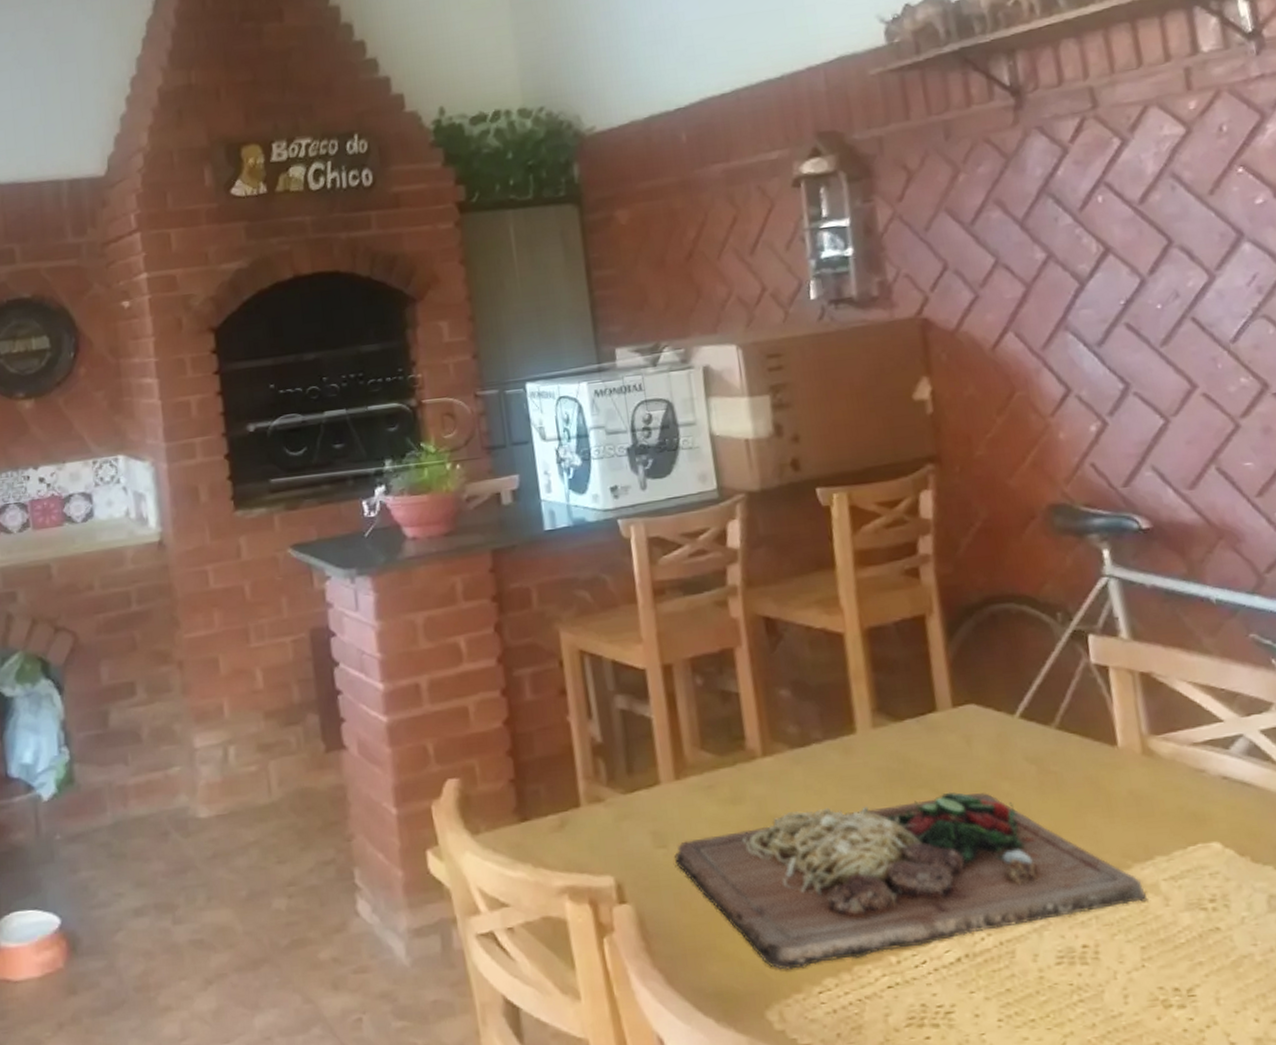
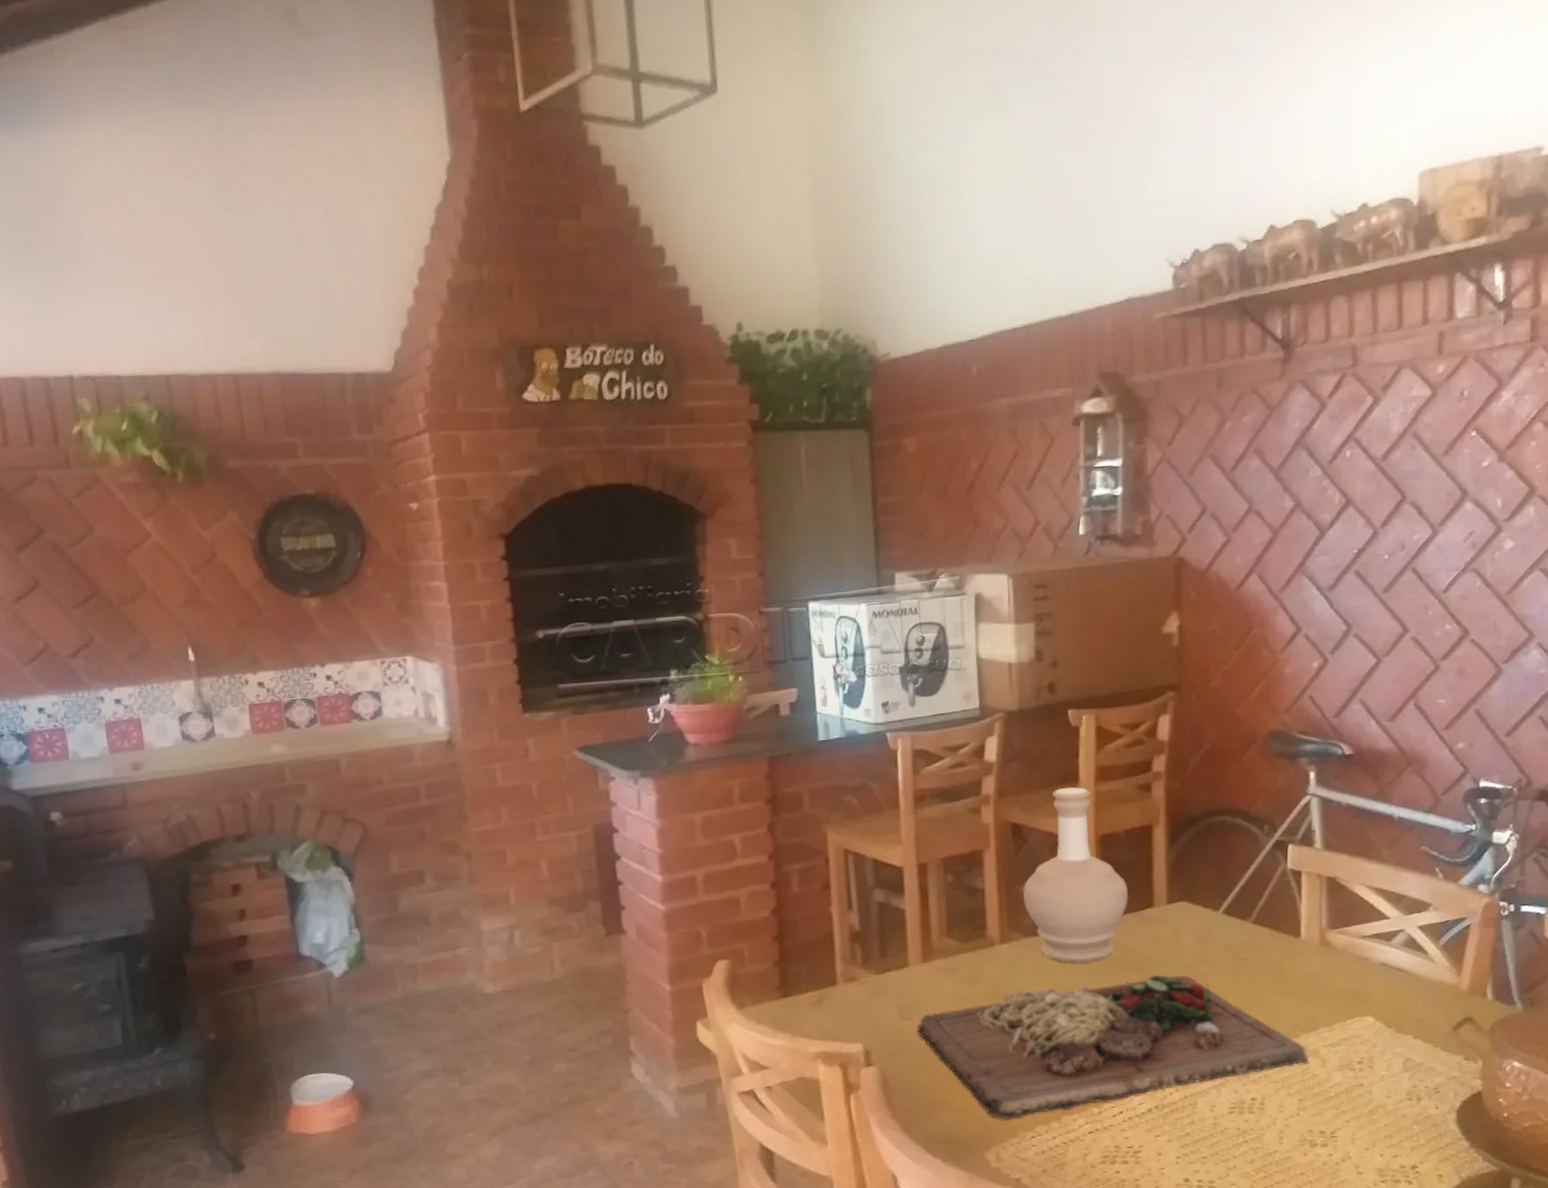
bottle: none [783,574,907,780] -> present [1023,787,1128,964]

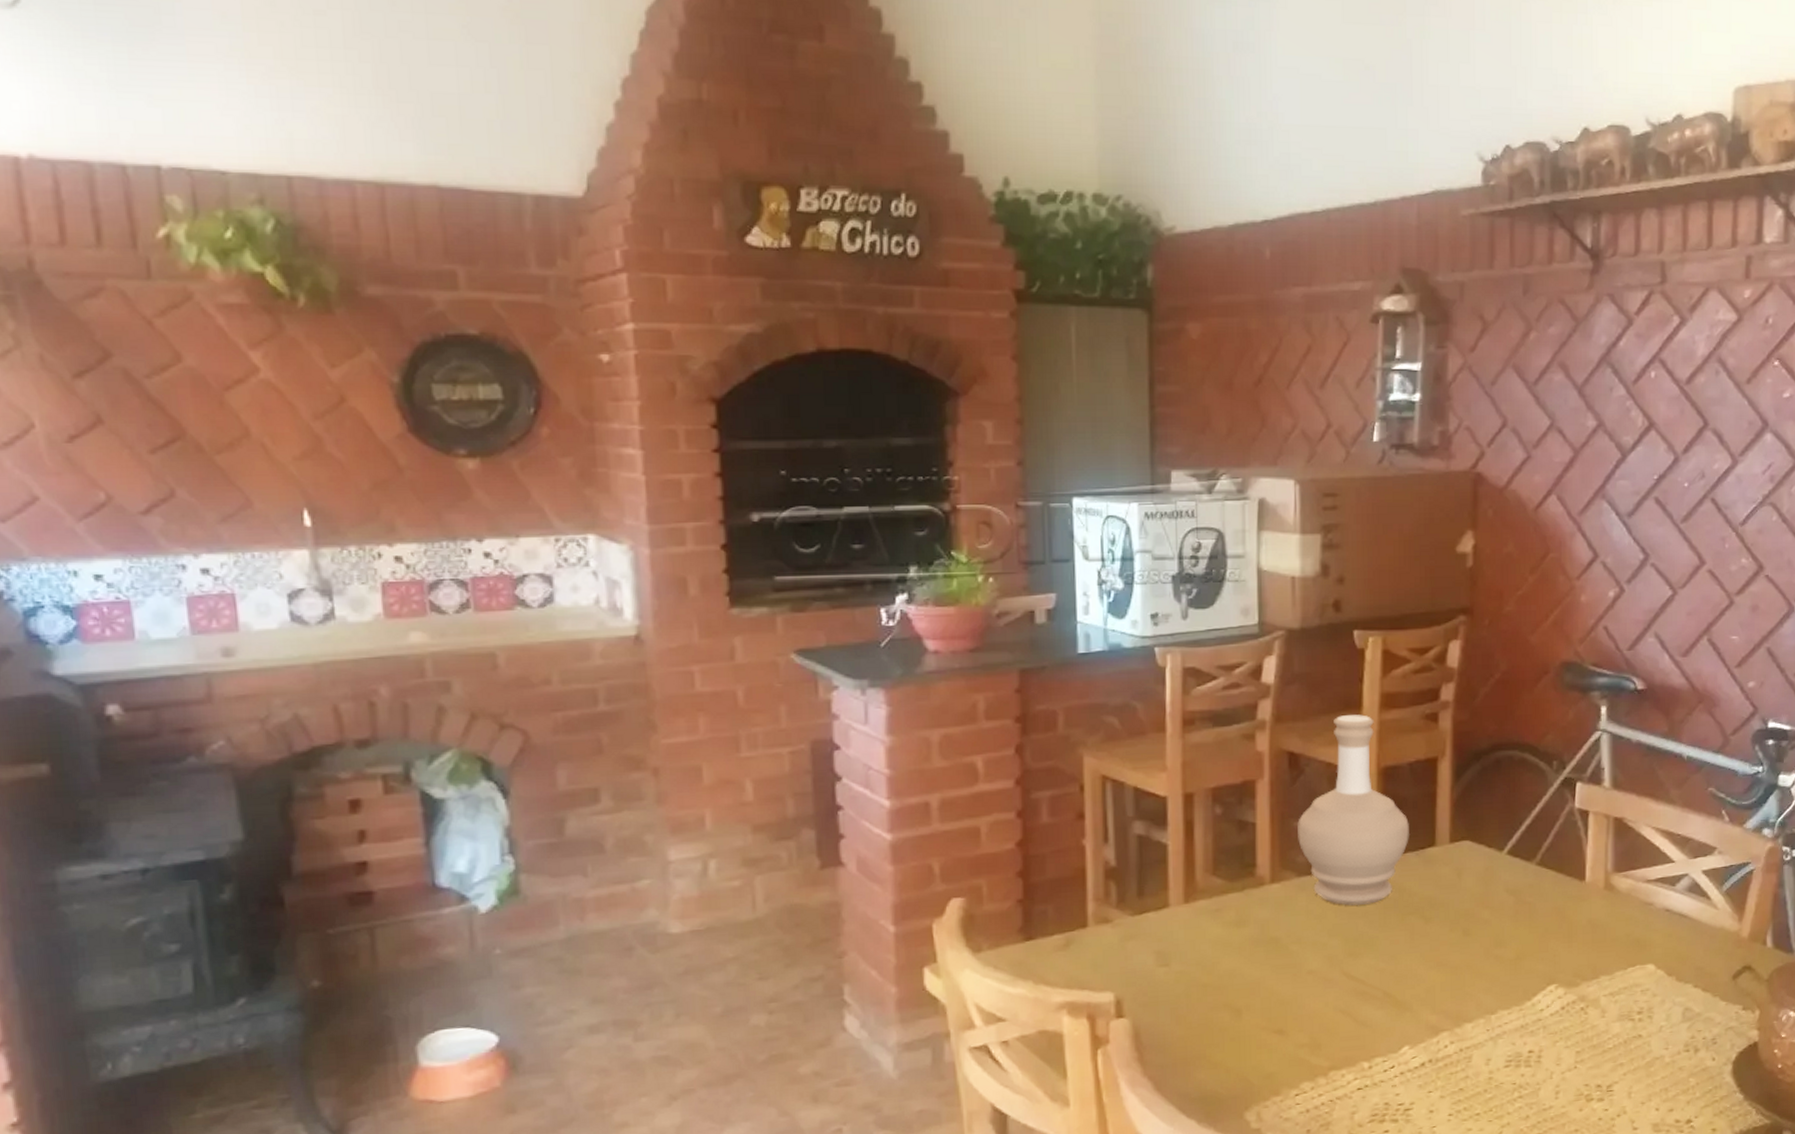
cutting board: present [917,974,1309,1120] -> none [1176,918,1589,1076]

